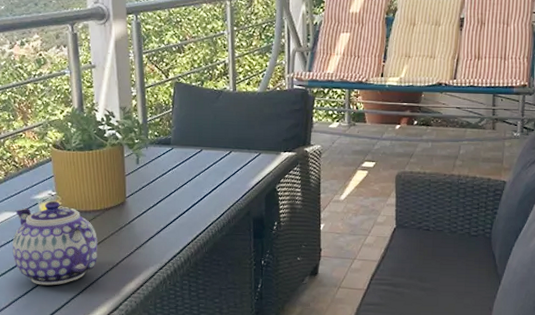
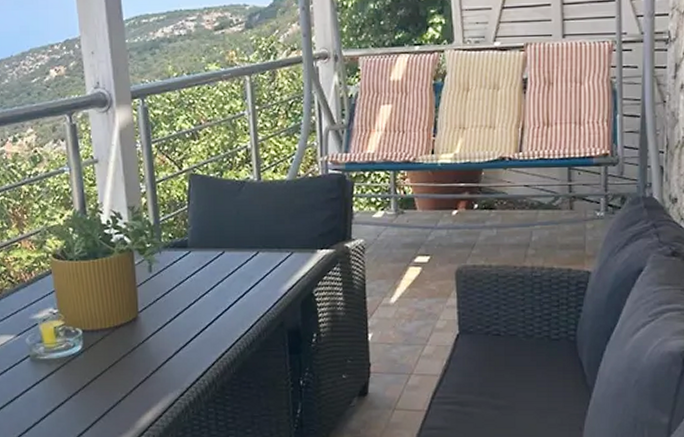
teapot: present [12,200,97,286] -> none [10,319,108,420]

